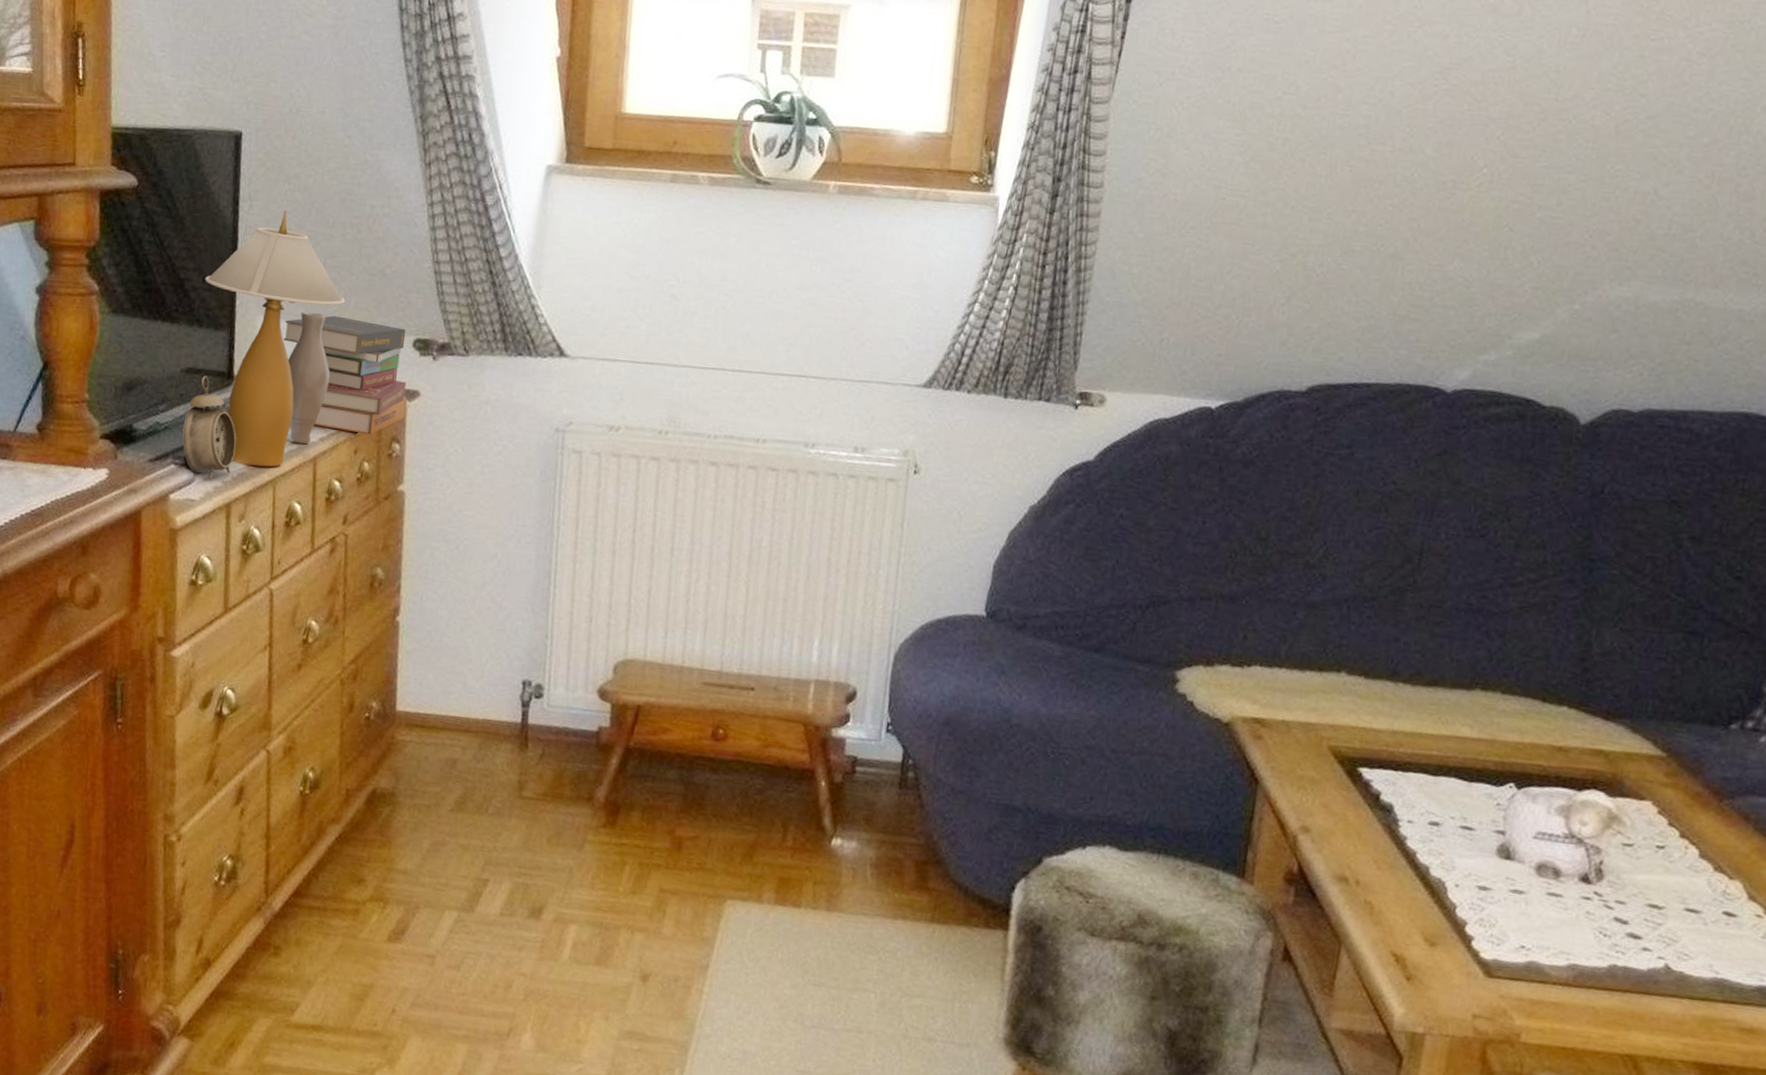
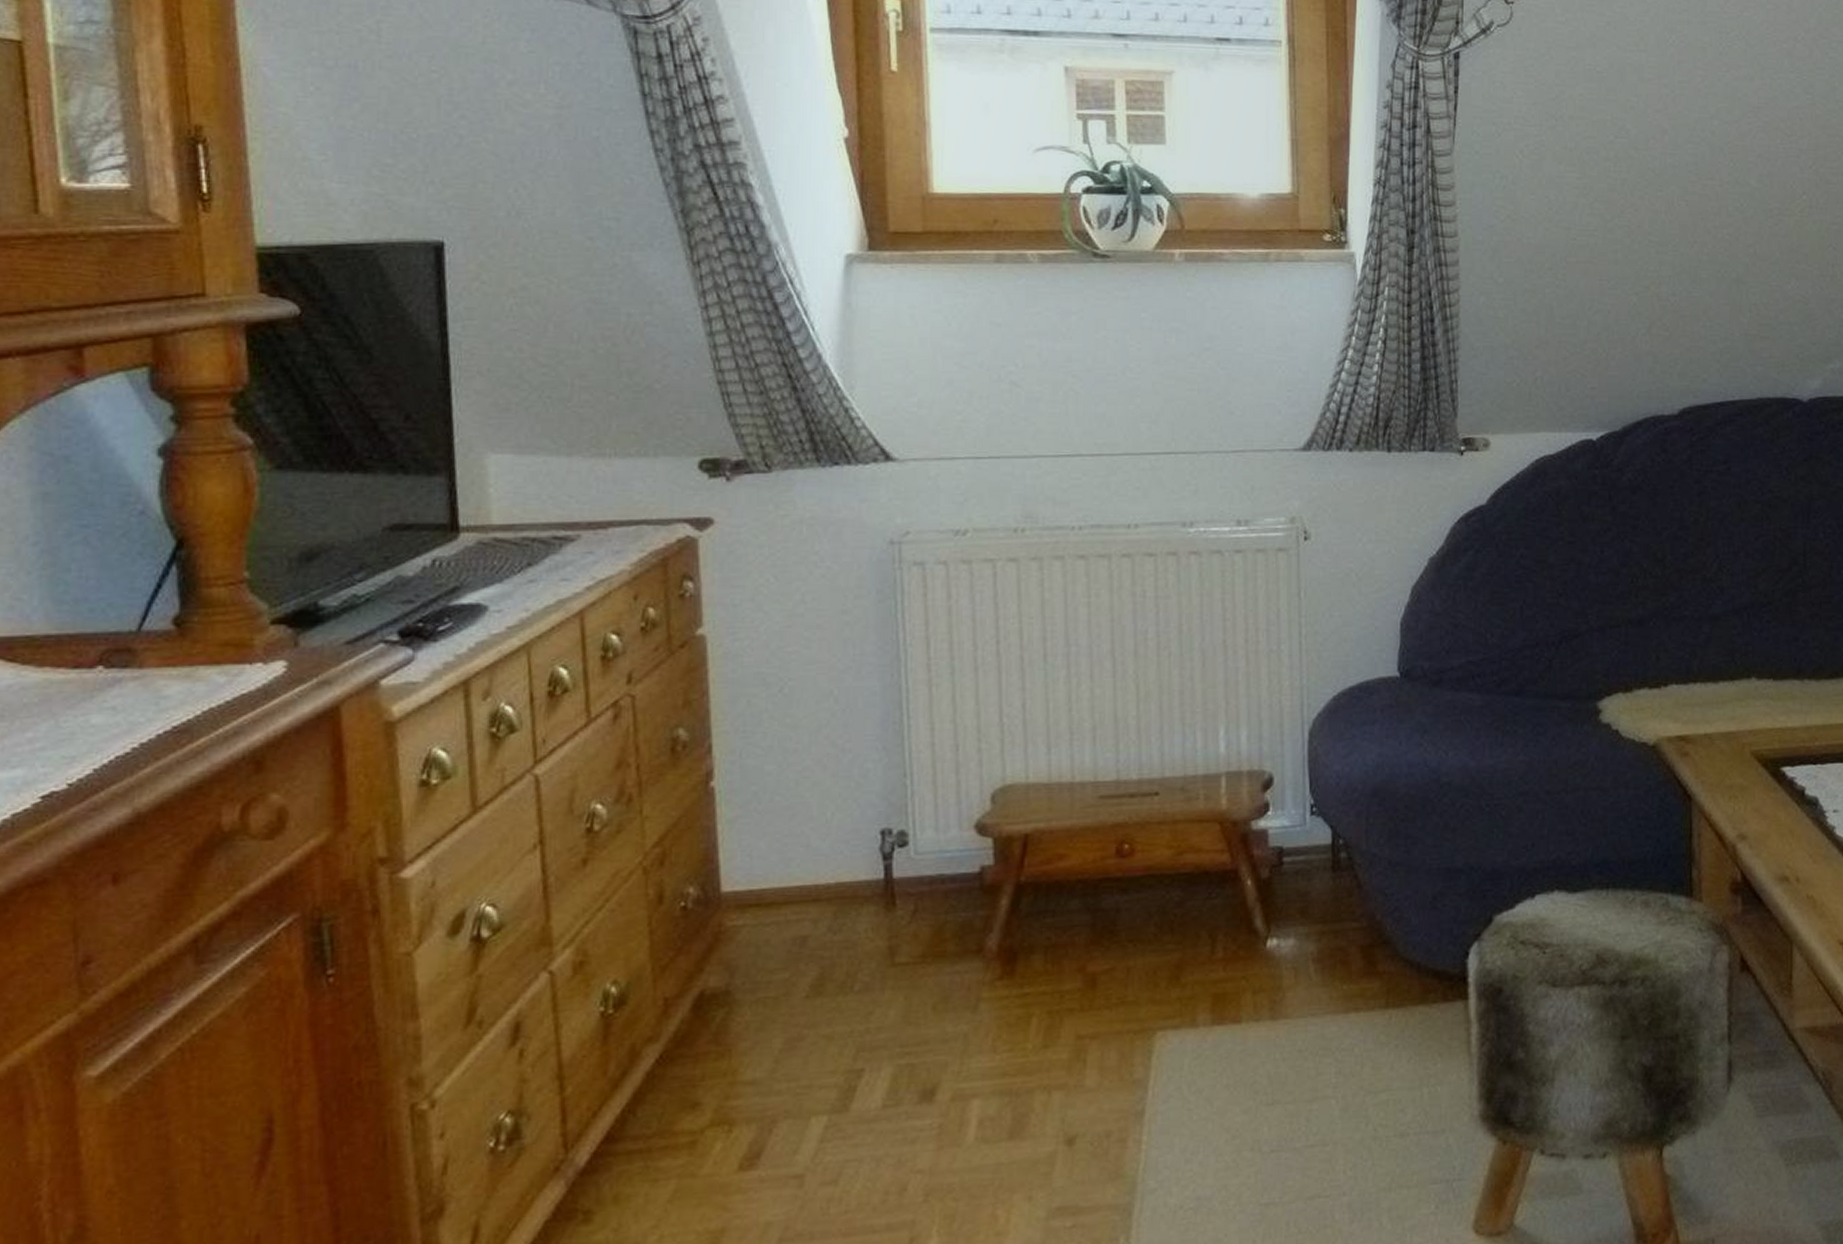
alarm clock: present [182,375,236,481] -> none [392,531,471,656]
table lamp: present [205,209,346,467] -> none [407,327,604,631]
books: present [283,315,407,435] -> none [523,443,698,576]
vase: present [288,311,330,445] -> none [533,442,593,597]

